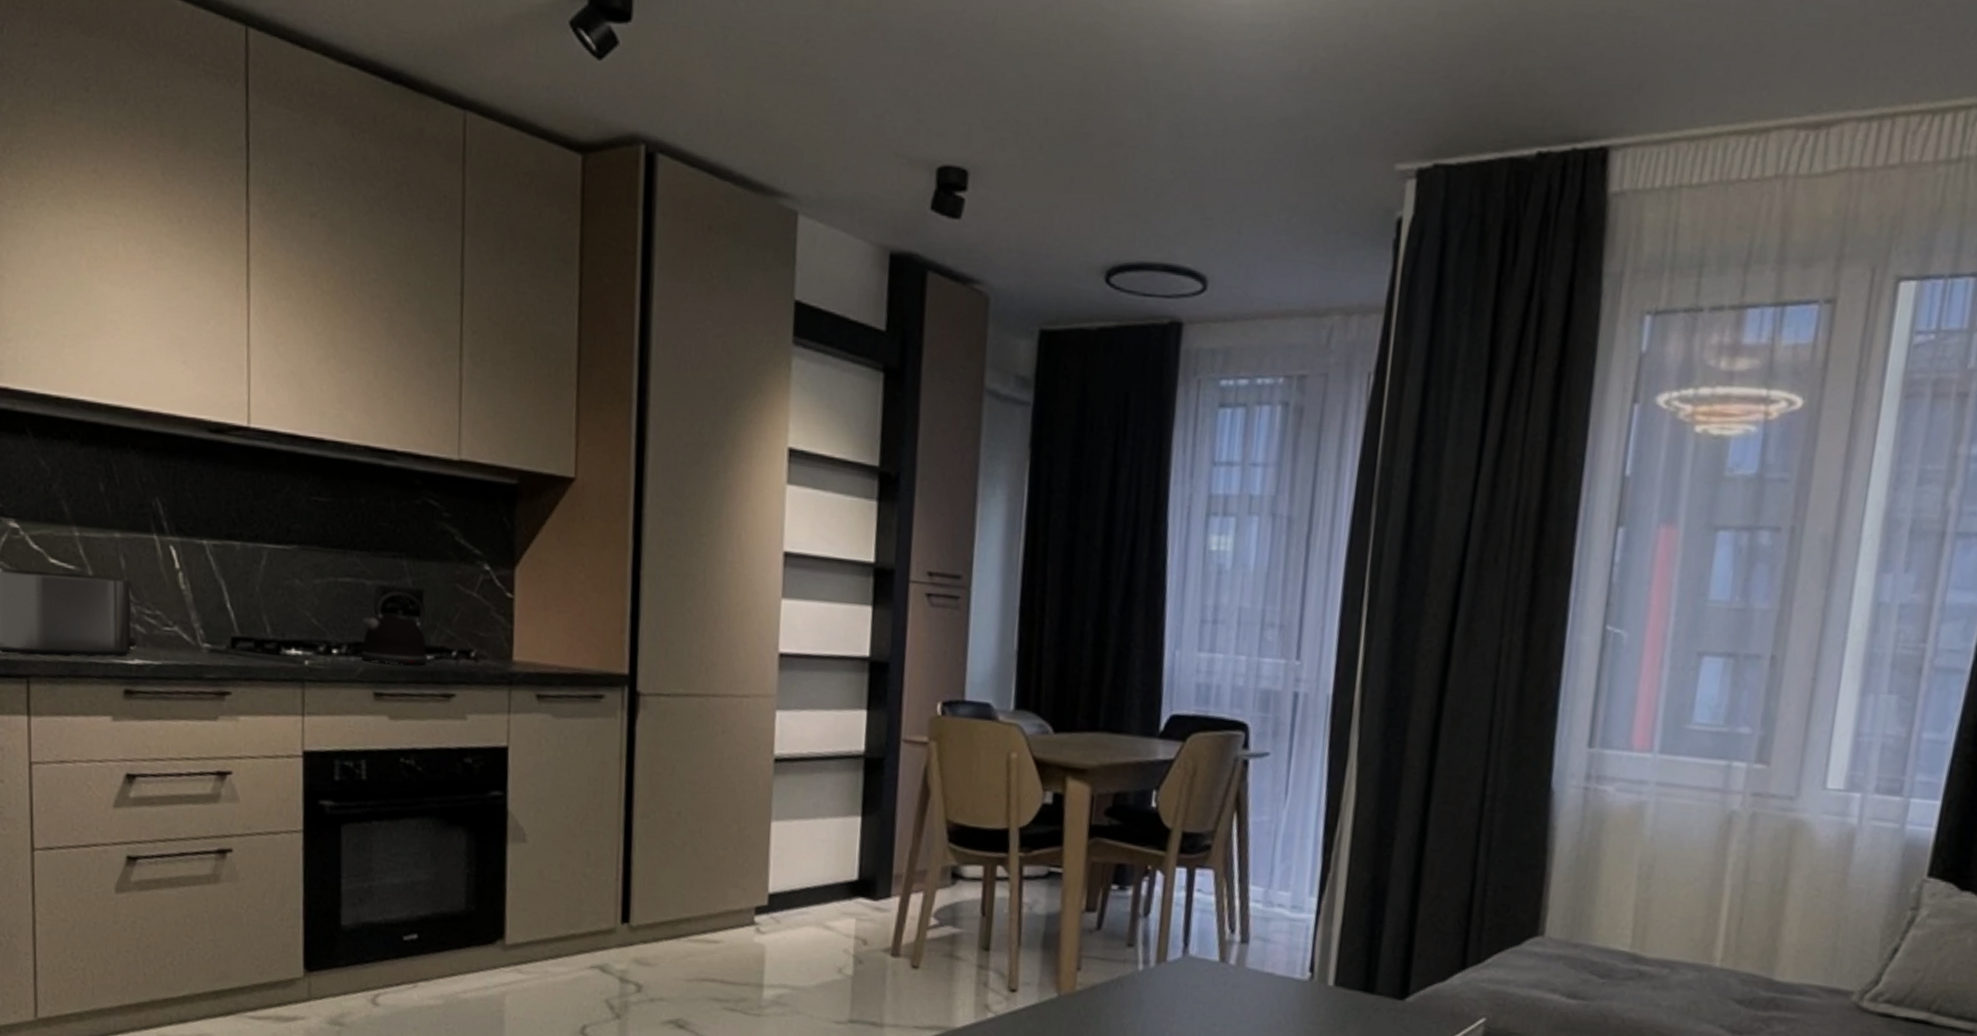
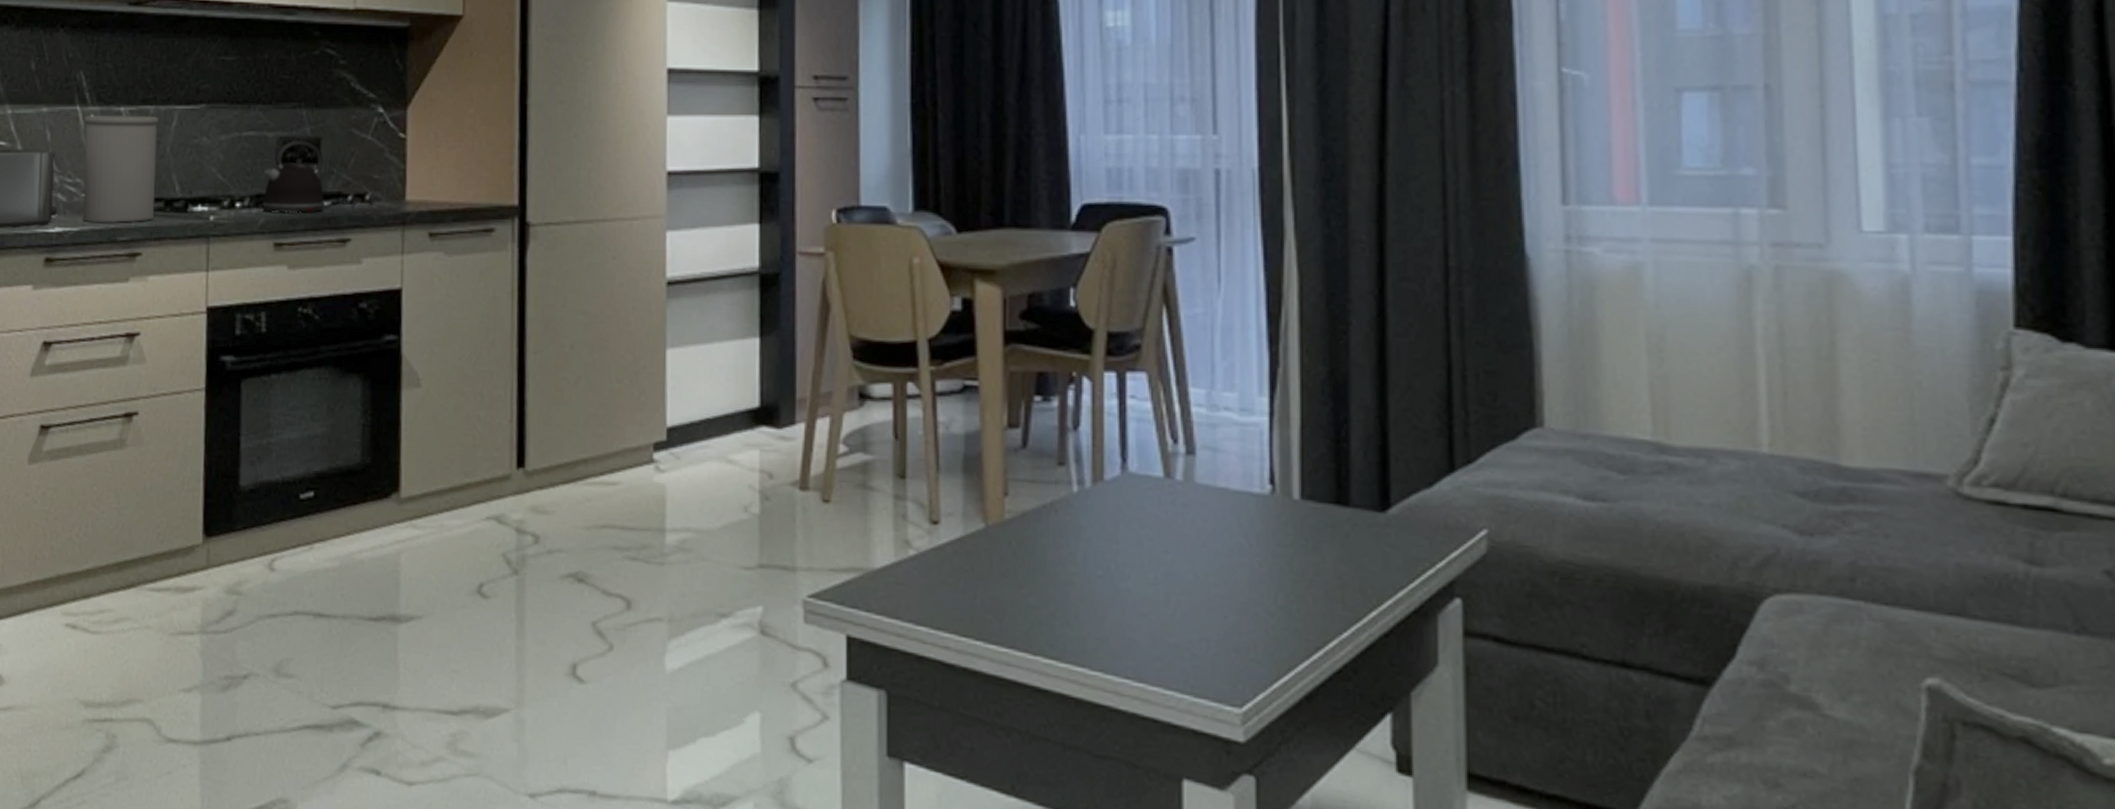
canister: none [163,546,246,661] -> present [82,115,159,223]

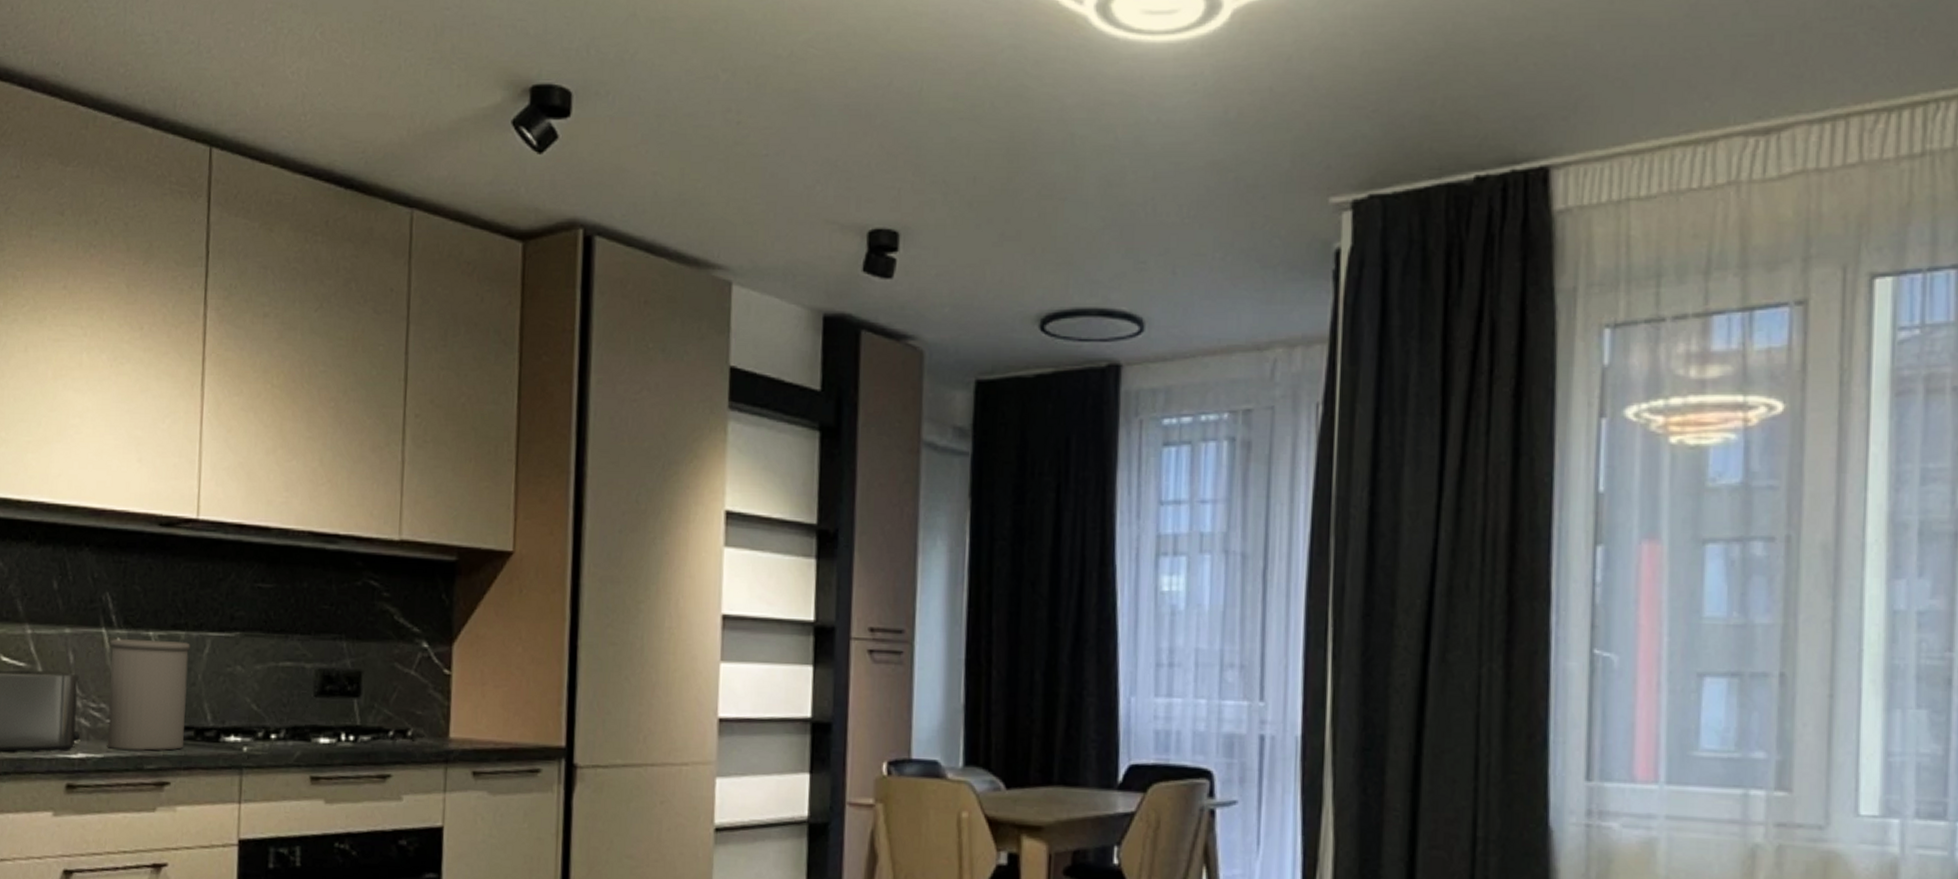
kettle: present [262,139,325,213] -> none [299,672,365,748]

